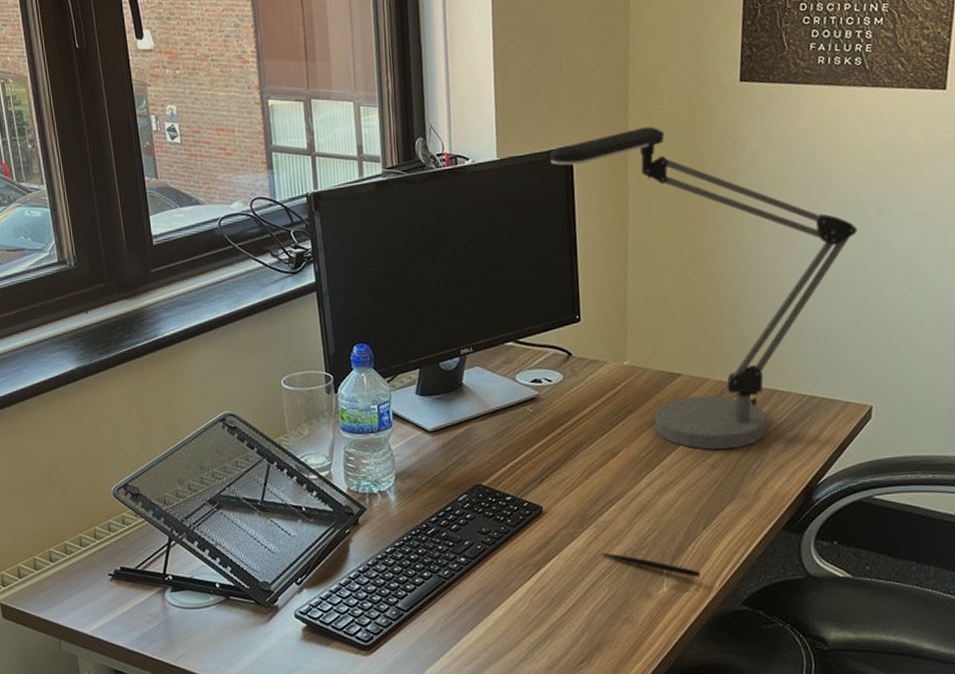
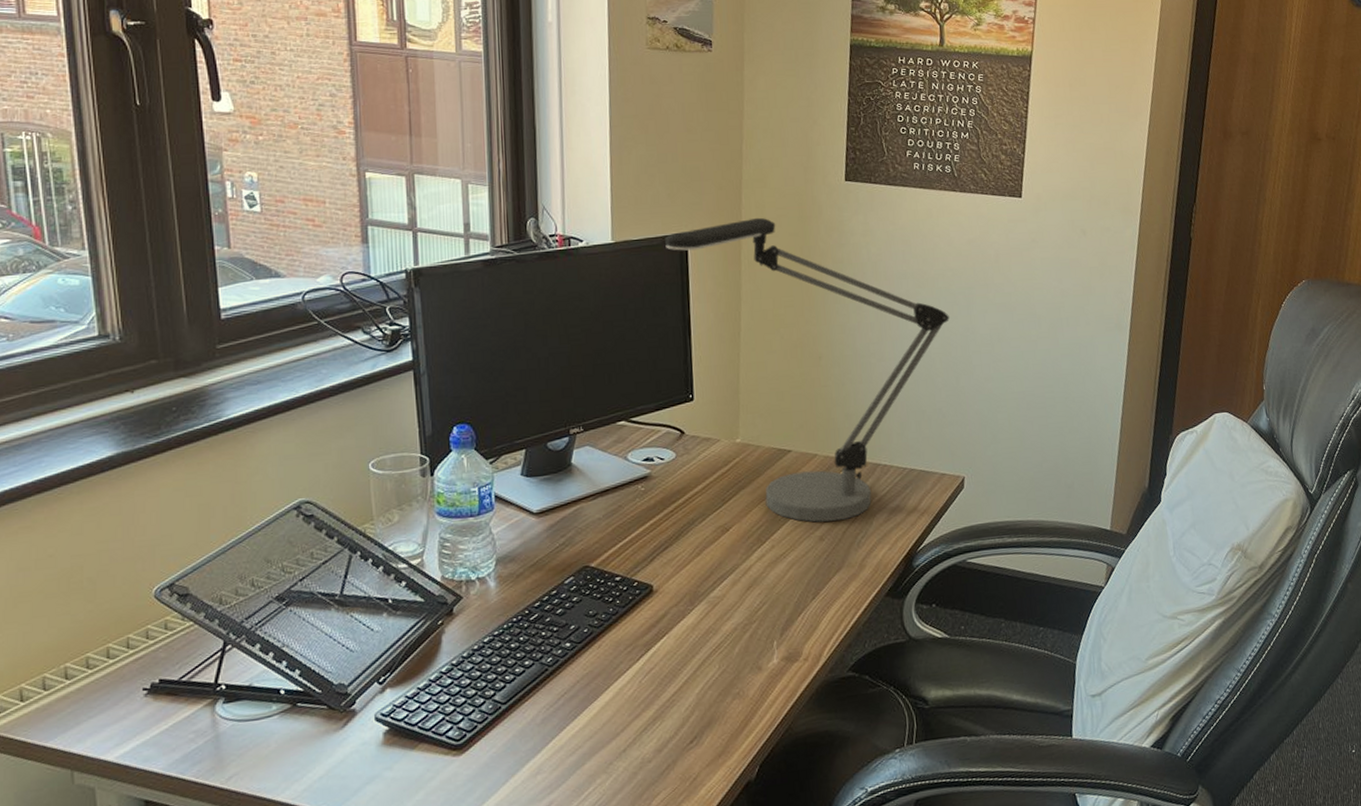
pen: present [601,553,701,577] -> none [712,628,810,647]

